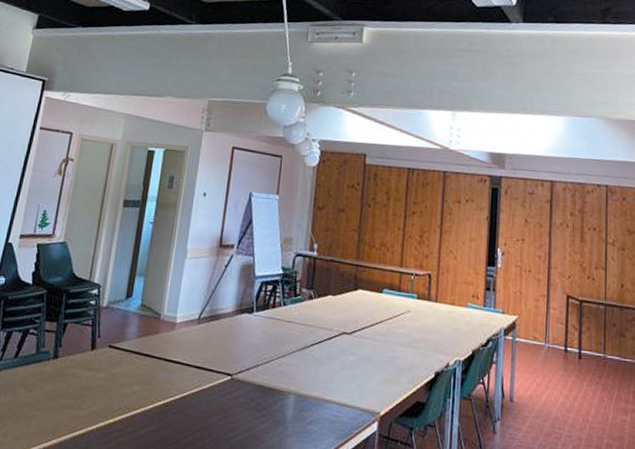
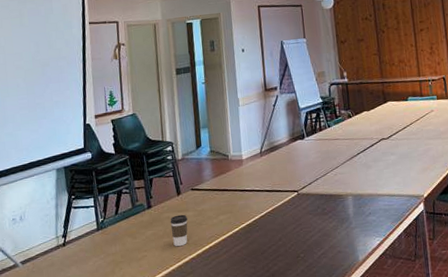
coffee cup: none [73,373,97,413] -> present [170,214,188,247]

